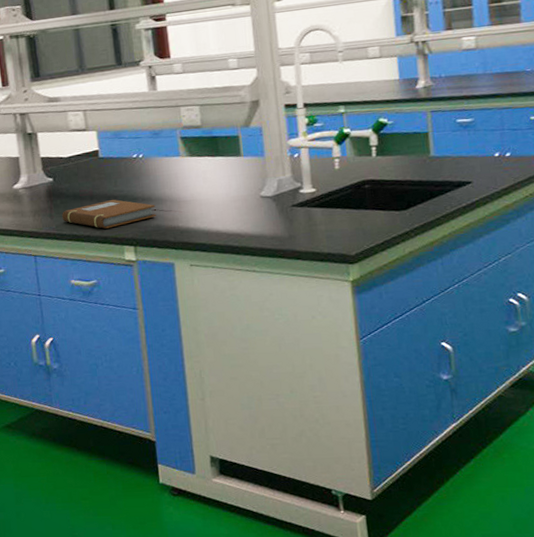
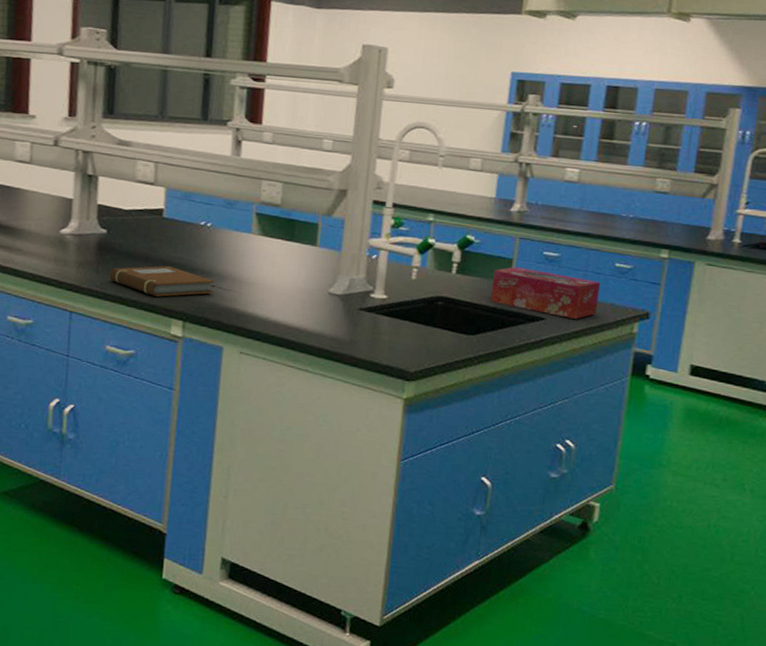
tissue box: none [412,137,522,178] -> present [490,266,601,319]

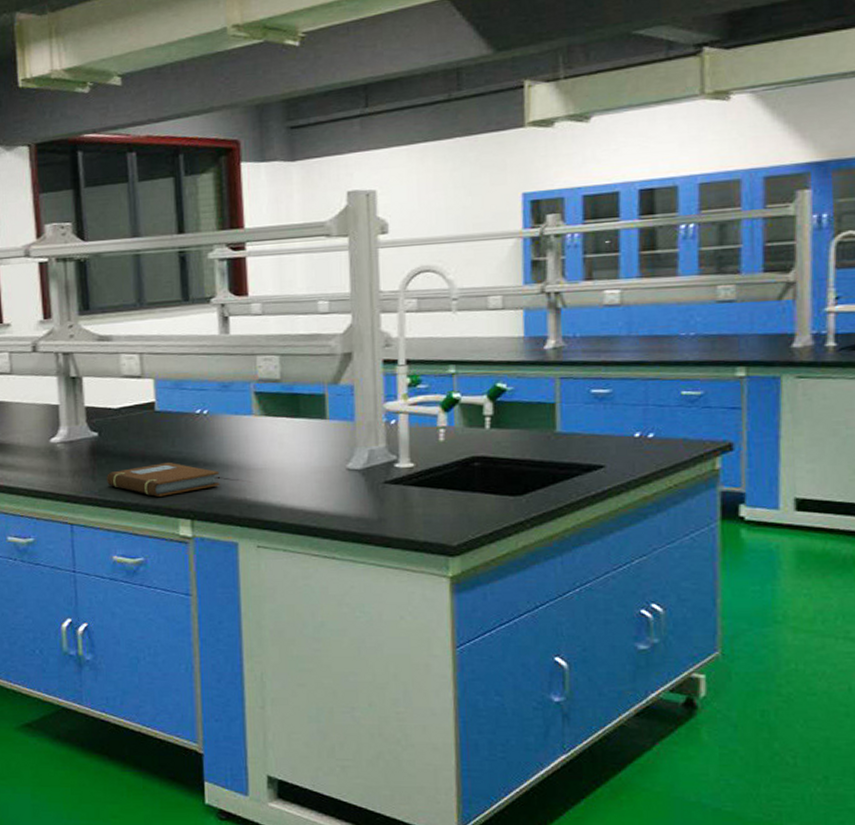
tissue box: present [490,266,601,319] -> none [534,410,667,462]

